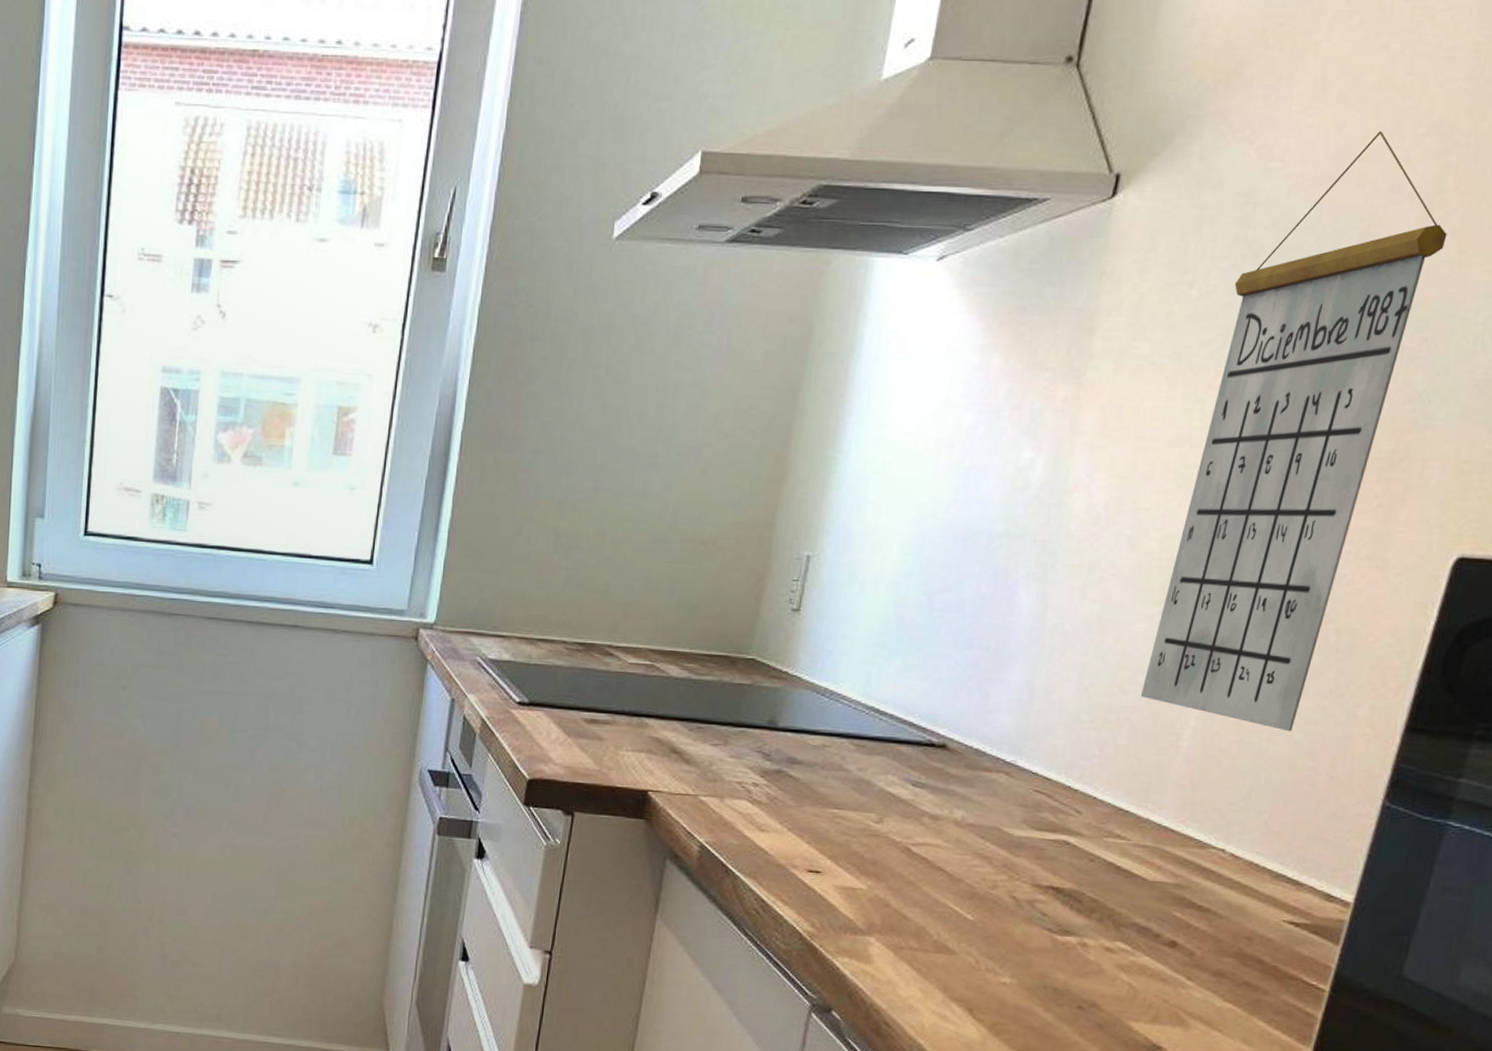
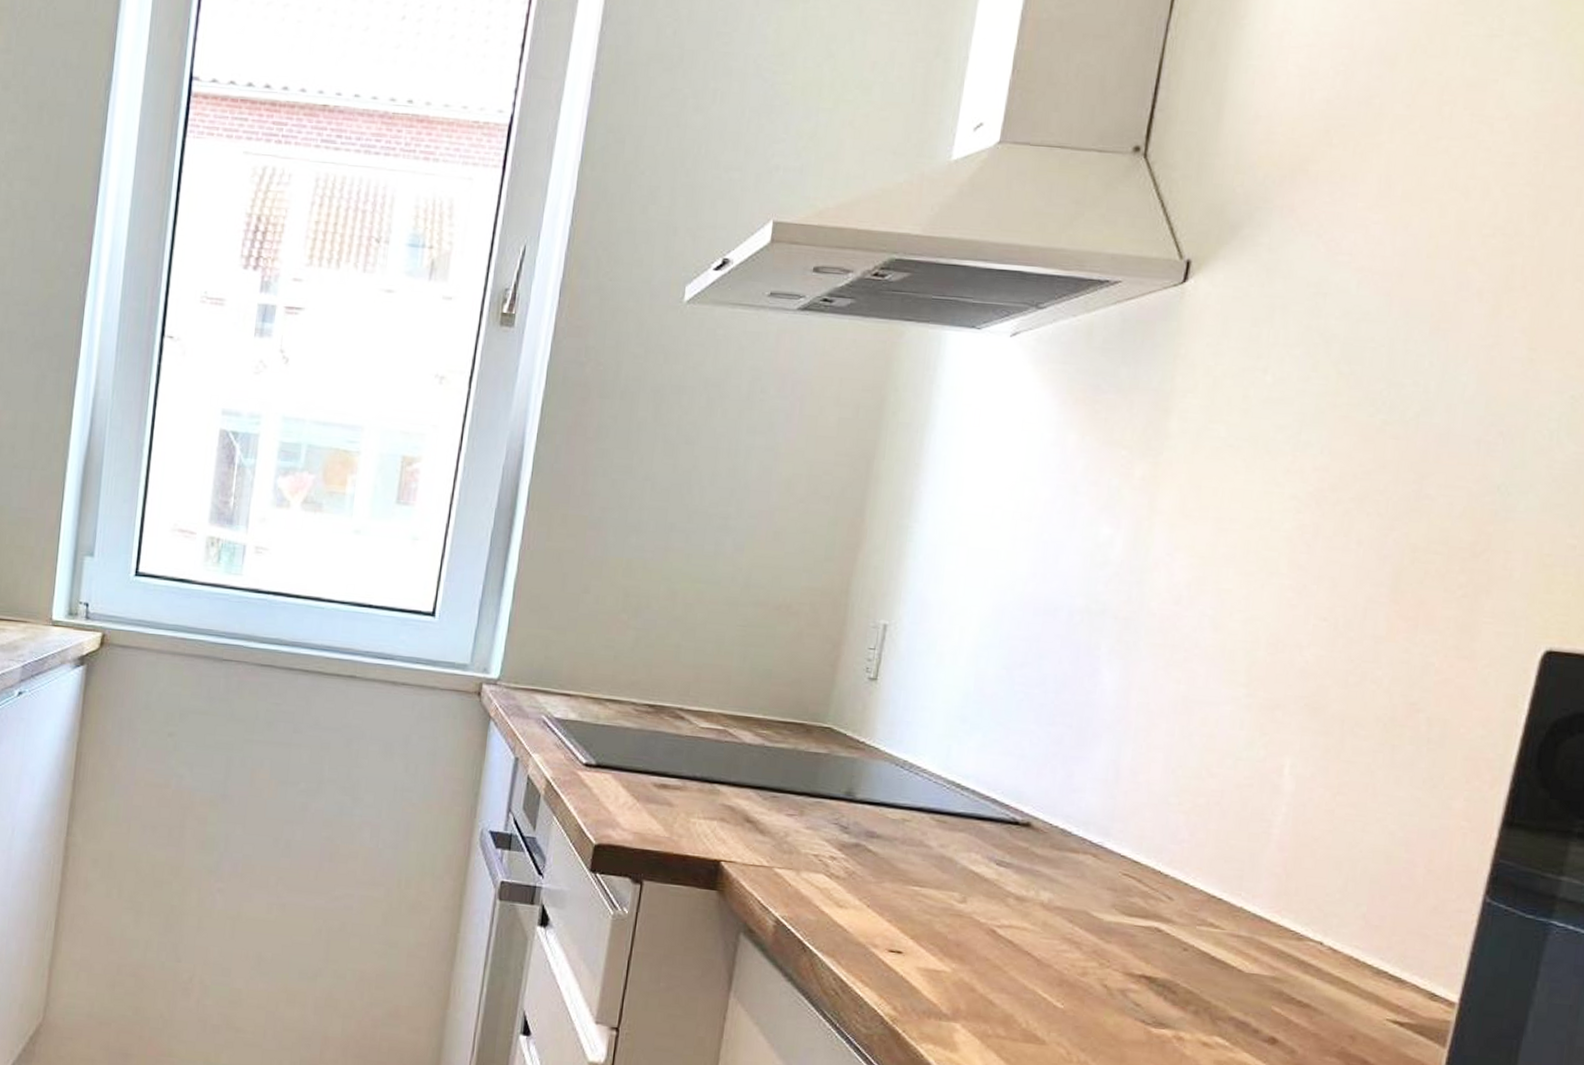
calendar: present [1140,131,1447,732] -> none [1229,230,1517,822]

